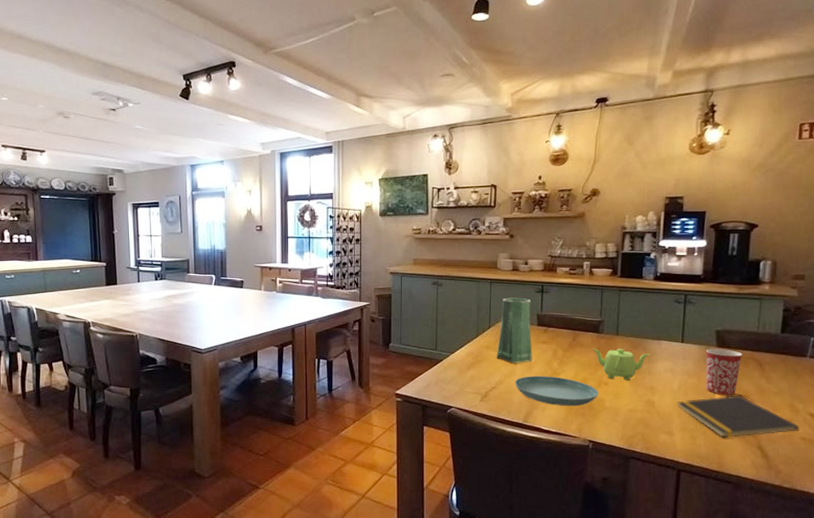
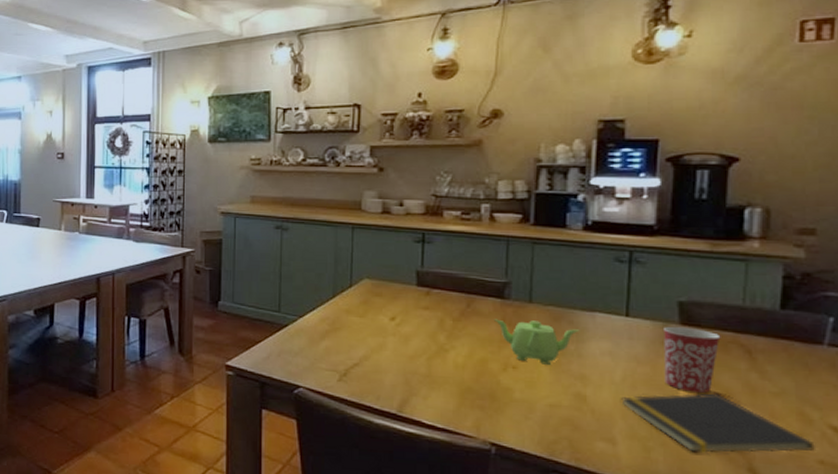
vase: present [496,297,533,363] -> none [360,248,410,334]
saucer: present [515,376,599,407] -> none [385,351,505,396]

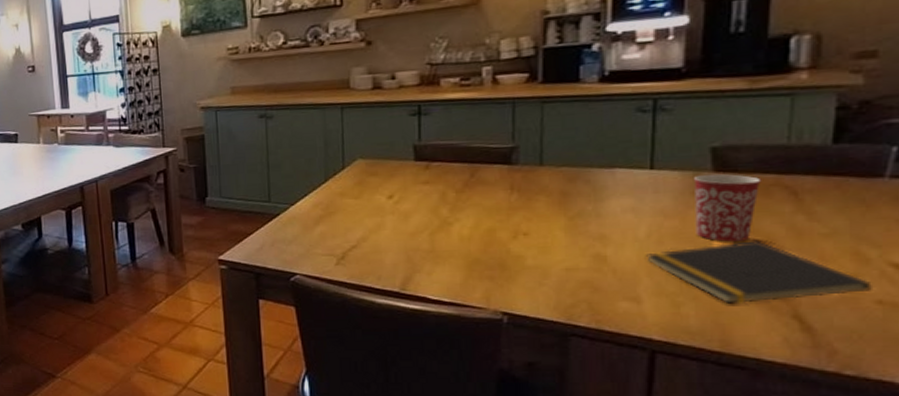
teapot: present [493,319,580,365] -> none [500,183,598,228]

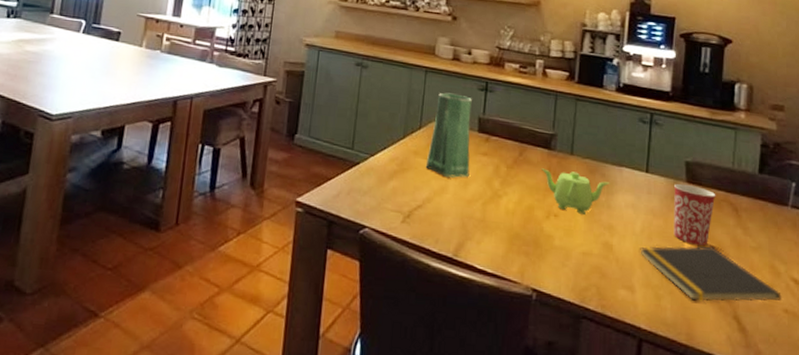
vase: none [355,125,410,213] -> present [425,92,472,178]
teapot: none [500,183,598,228] -> present [540,168,610,214]

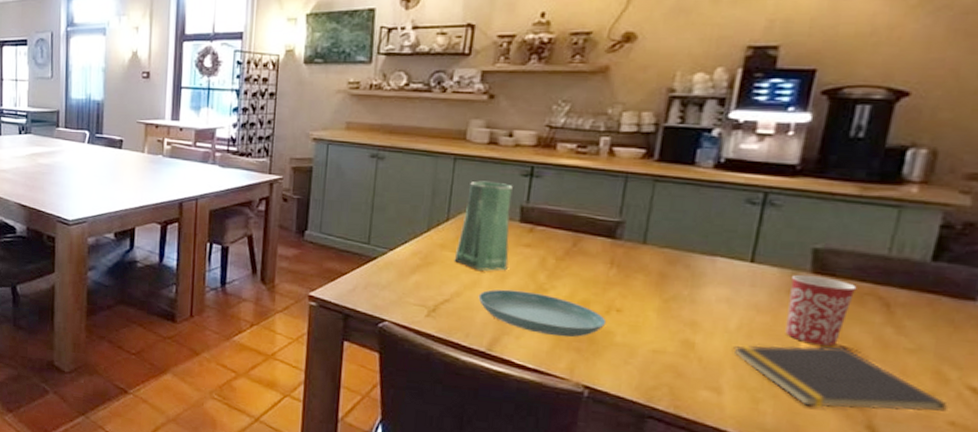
saucer: none [446,195,547,242] -> present [478,289,607,338]
teapot: present [540,168,610,214] -> none [600,259,697,310]

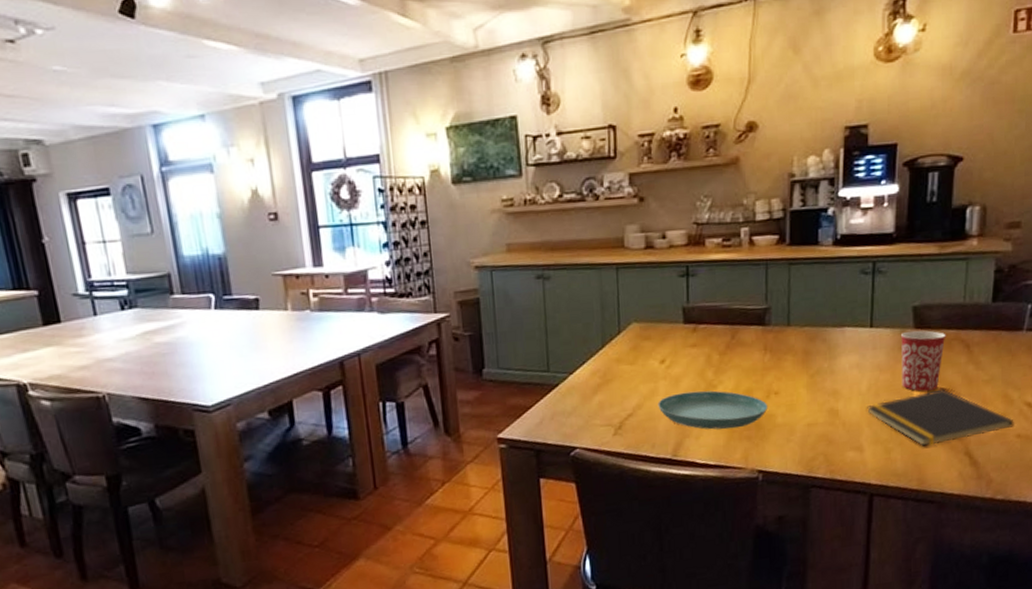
vase: present [454,181,513,271] -> none [630,286,680,379]

